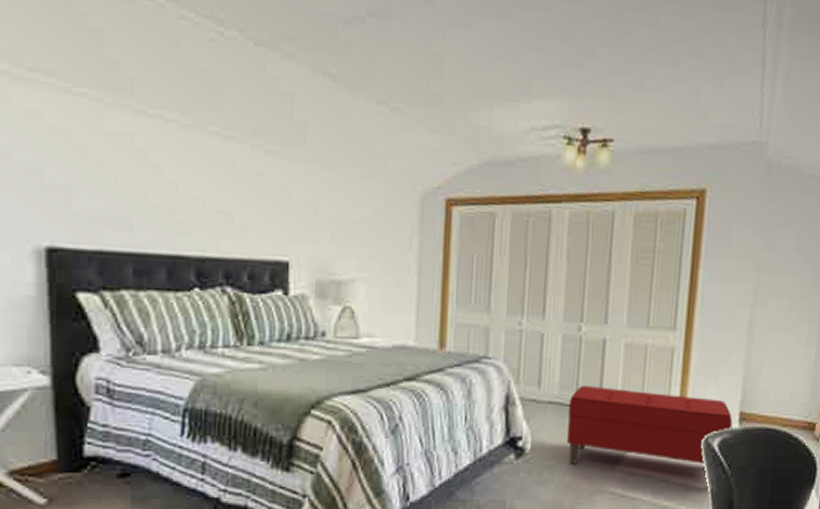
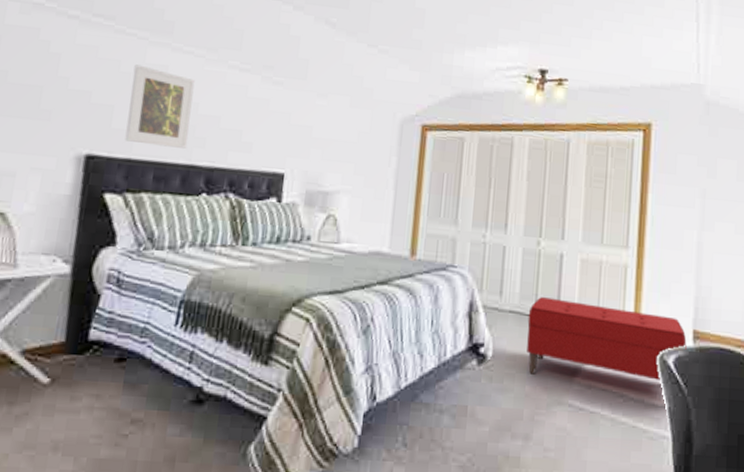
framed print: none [90,133,170,236] -> present [125,64,195,149]

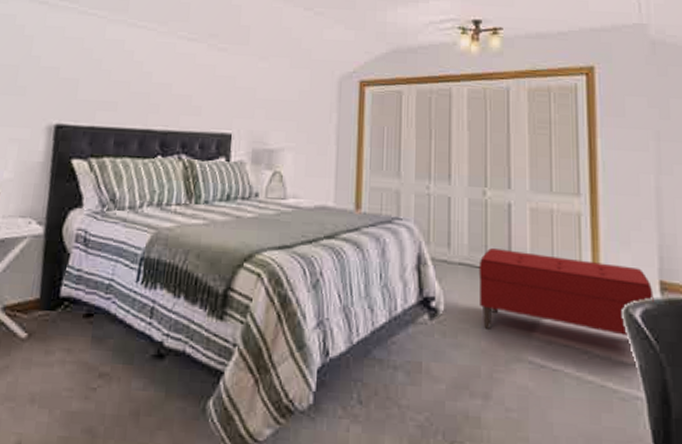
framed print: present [125,64,195,149] -> none [88,41,148,115]

